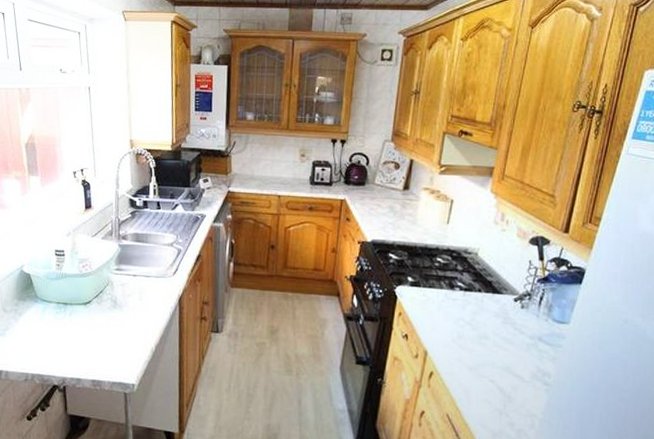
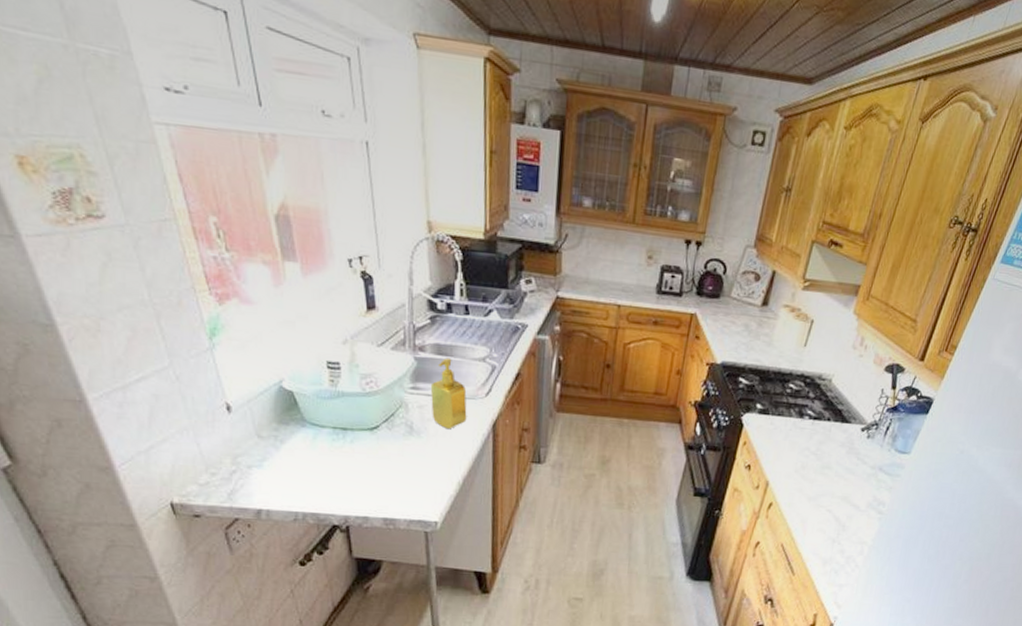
soap dispenser: none [130,244,159,304] -> present [430,358,467,430]

